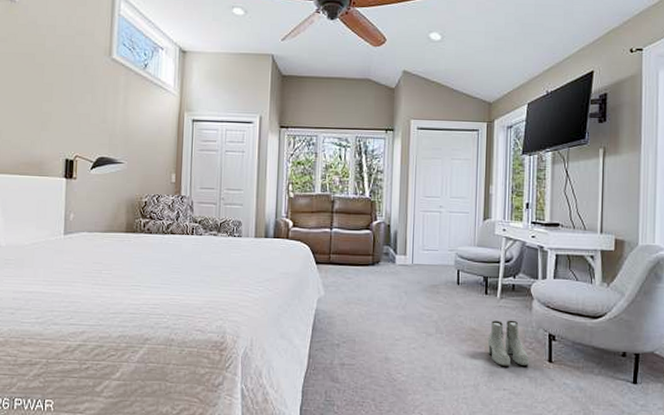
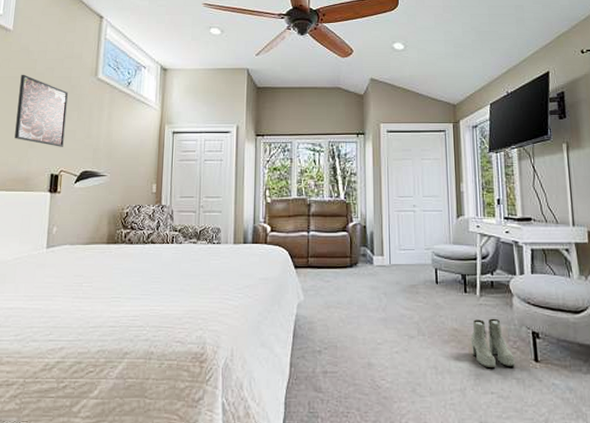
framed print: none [26,51,81,131] -> present [14,74,68,147]

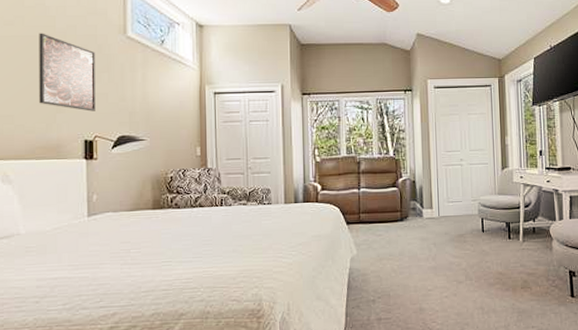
boots: present [470,318,515,367] -> none [514,261,553,305]

